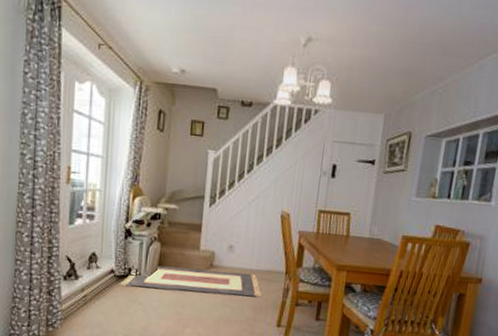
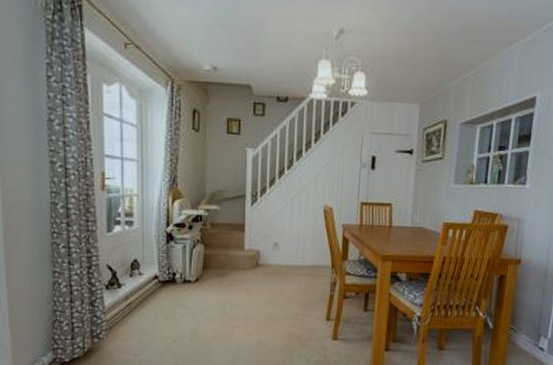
rug: present [119,265,262,297] -> none [164,268,310,293]

